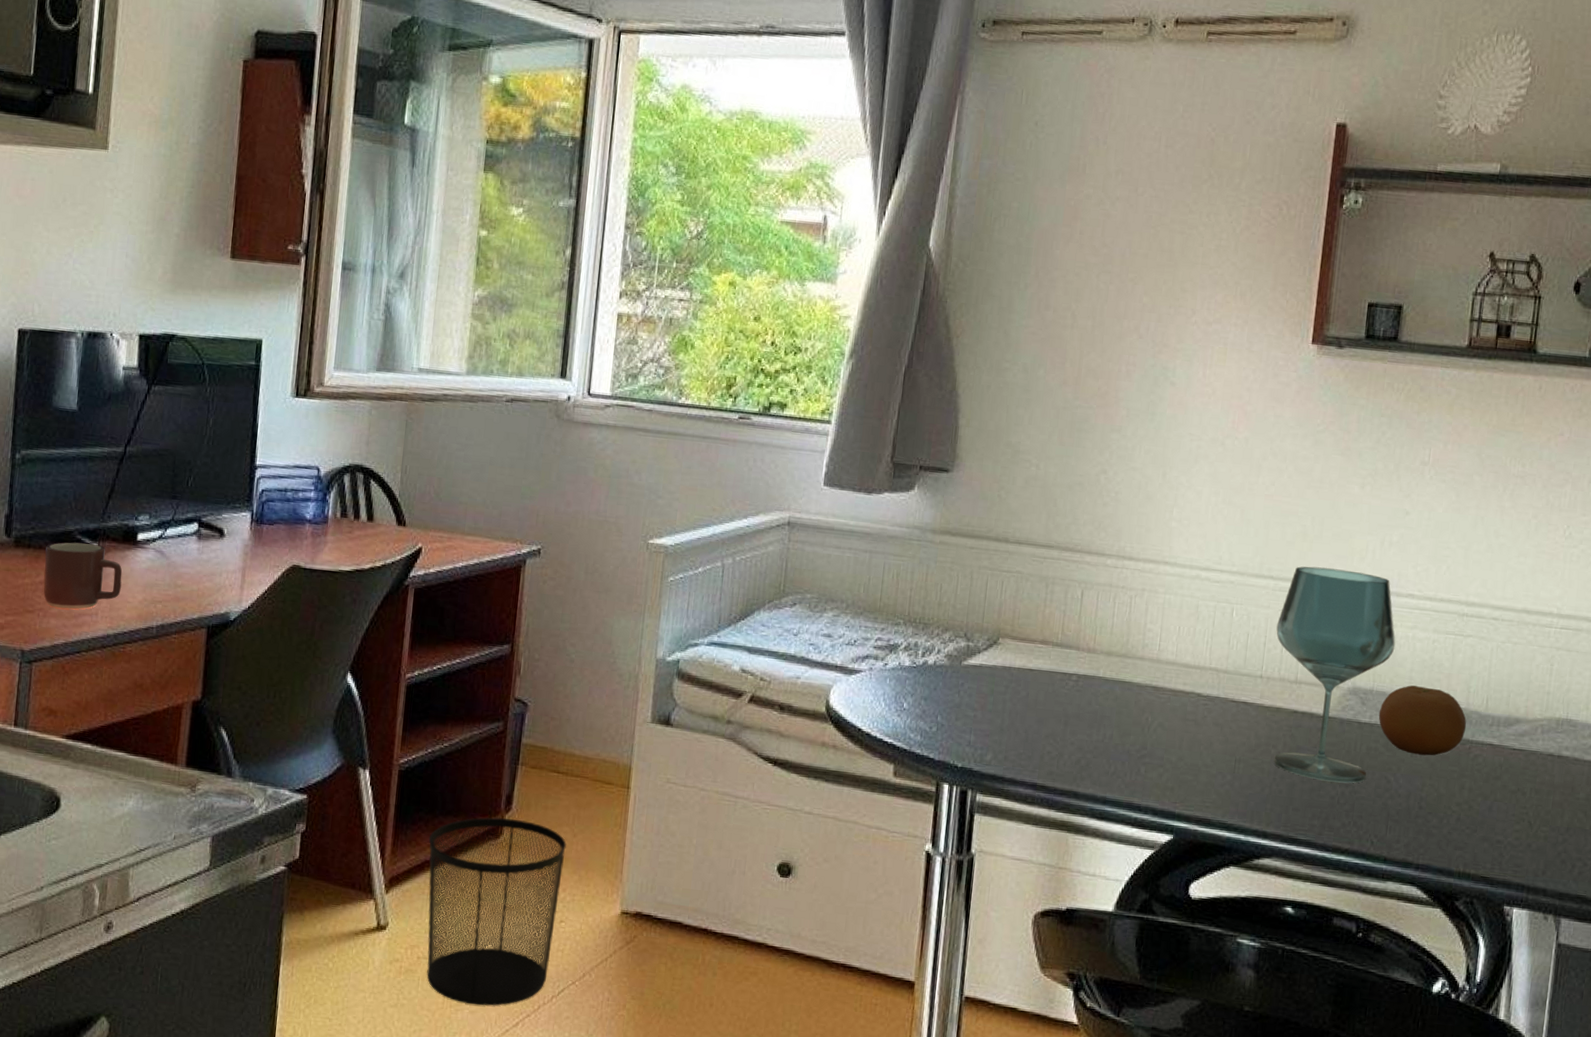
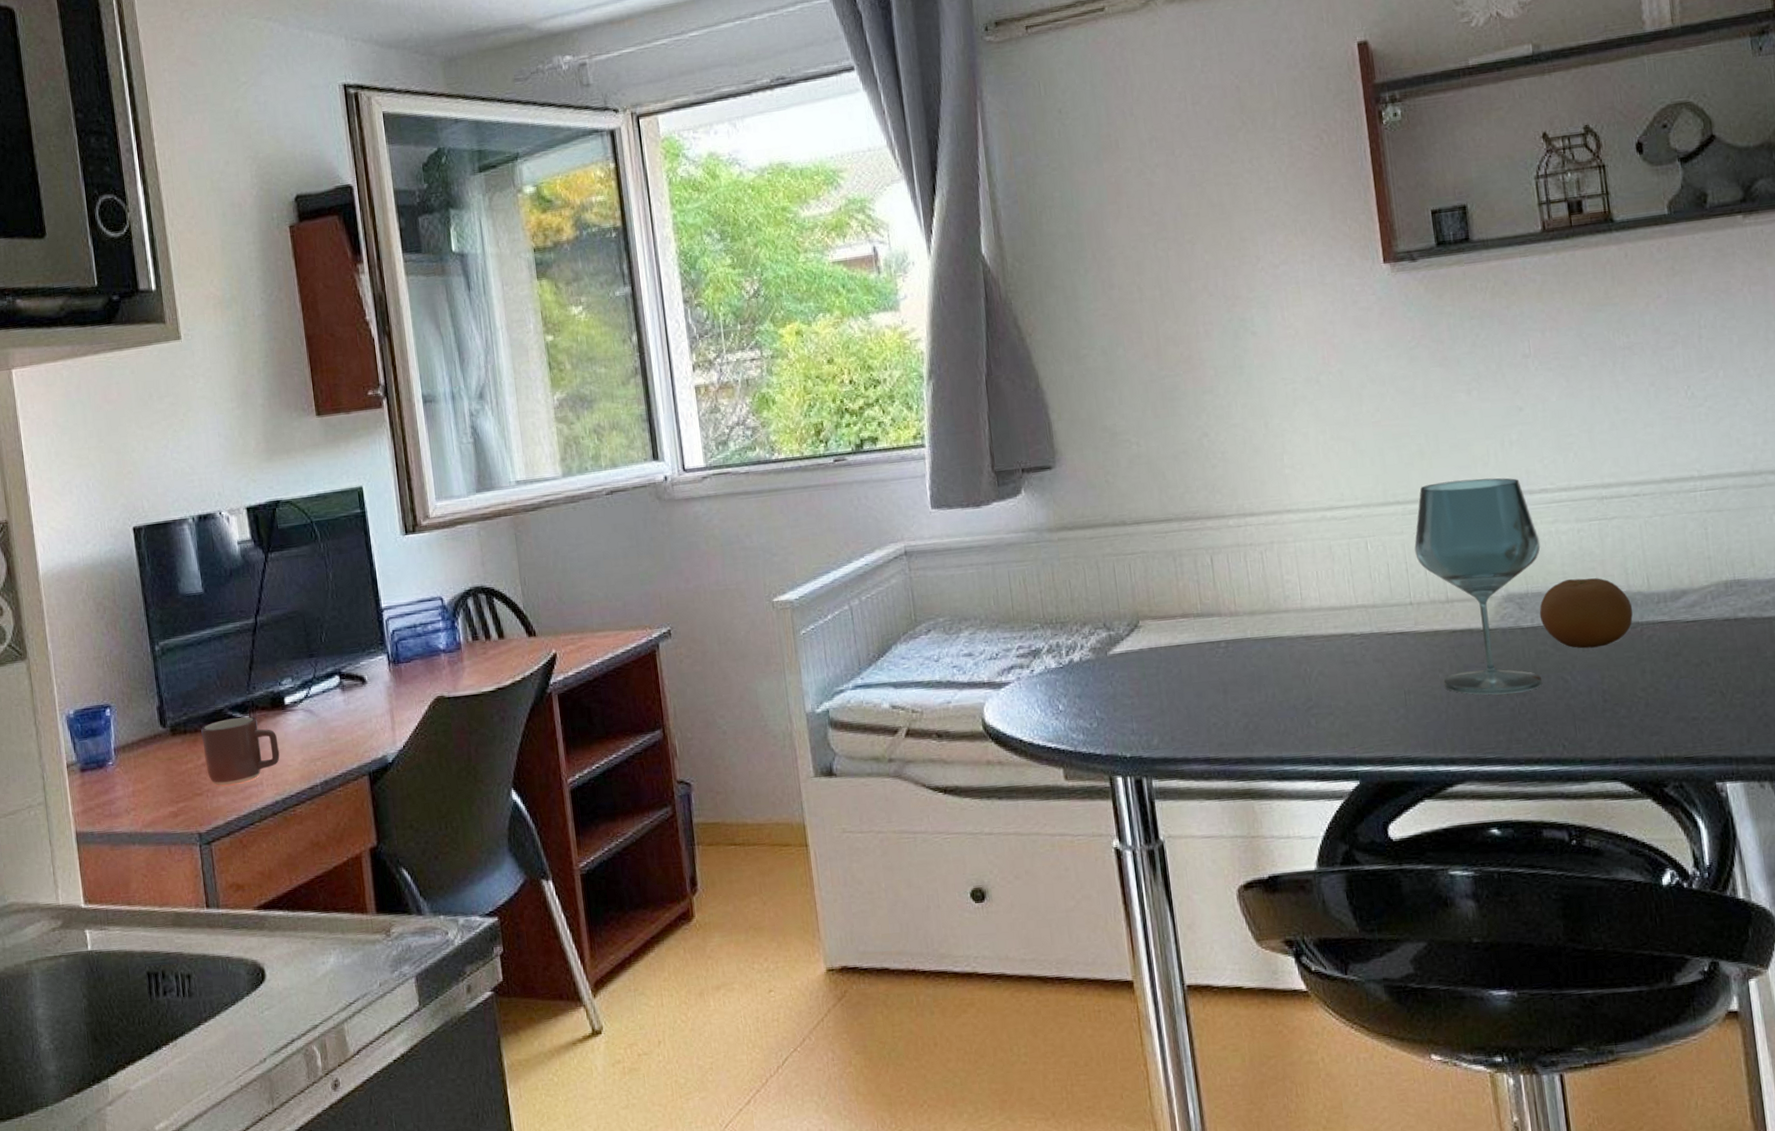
waste bin: present [427,817,567,1006] -> none [623,899,768,1091]

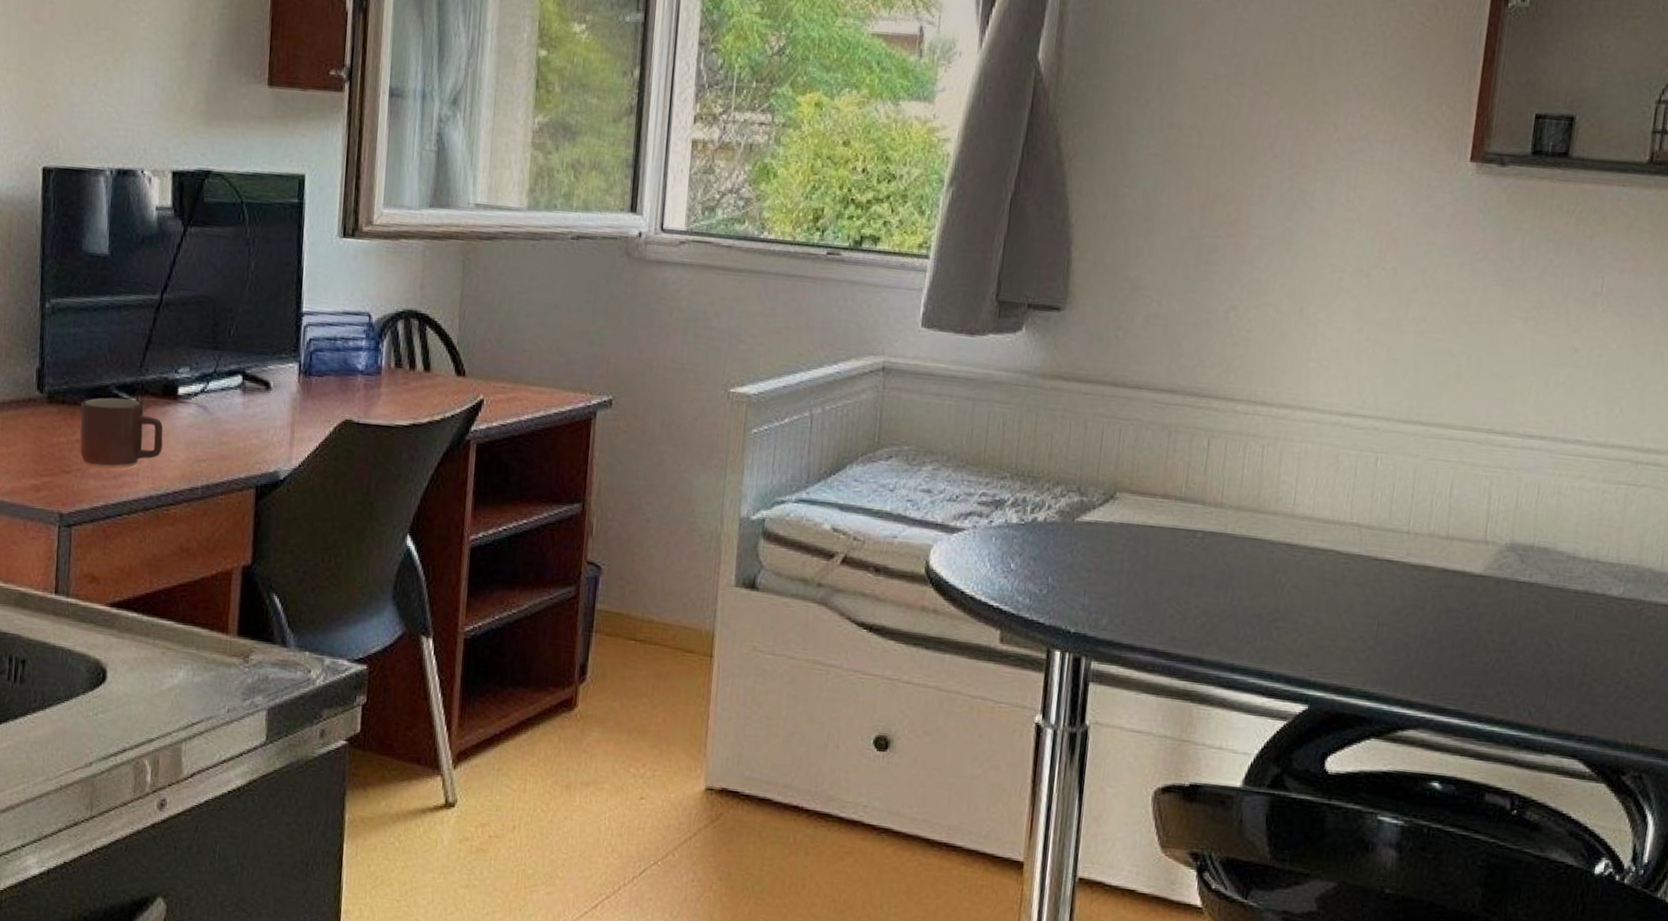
wine glass: present [1414,478,1543,695] -> none [1421,410,1561,648]
fruit: present [1539,578,1633,649] -> none [1539,540,1639,618]

